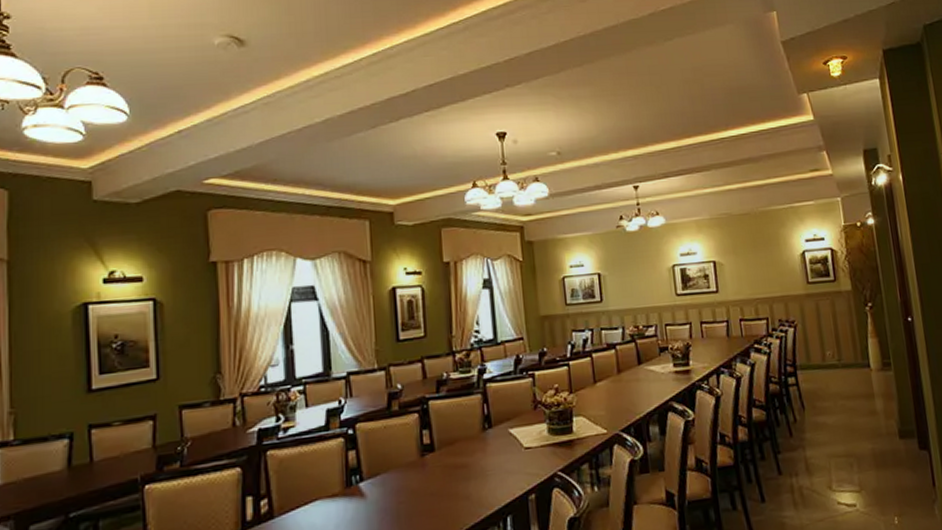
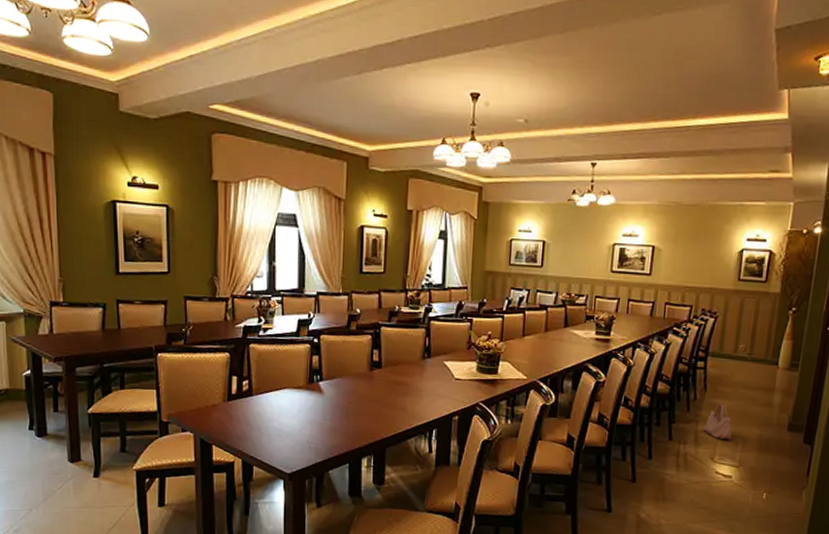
handbag: none [812,421,844,463] -> present [703,404,732,440]

